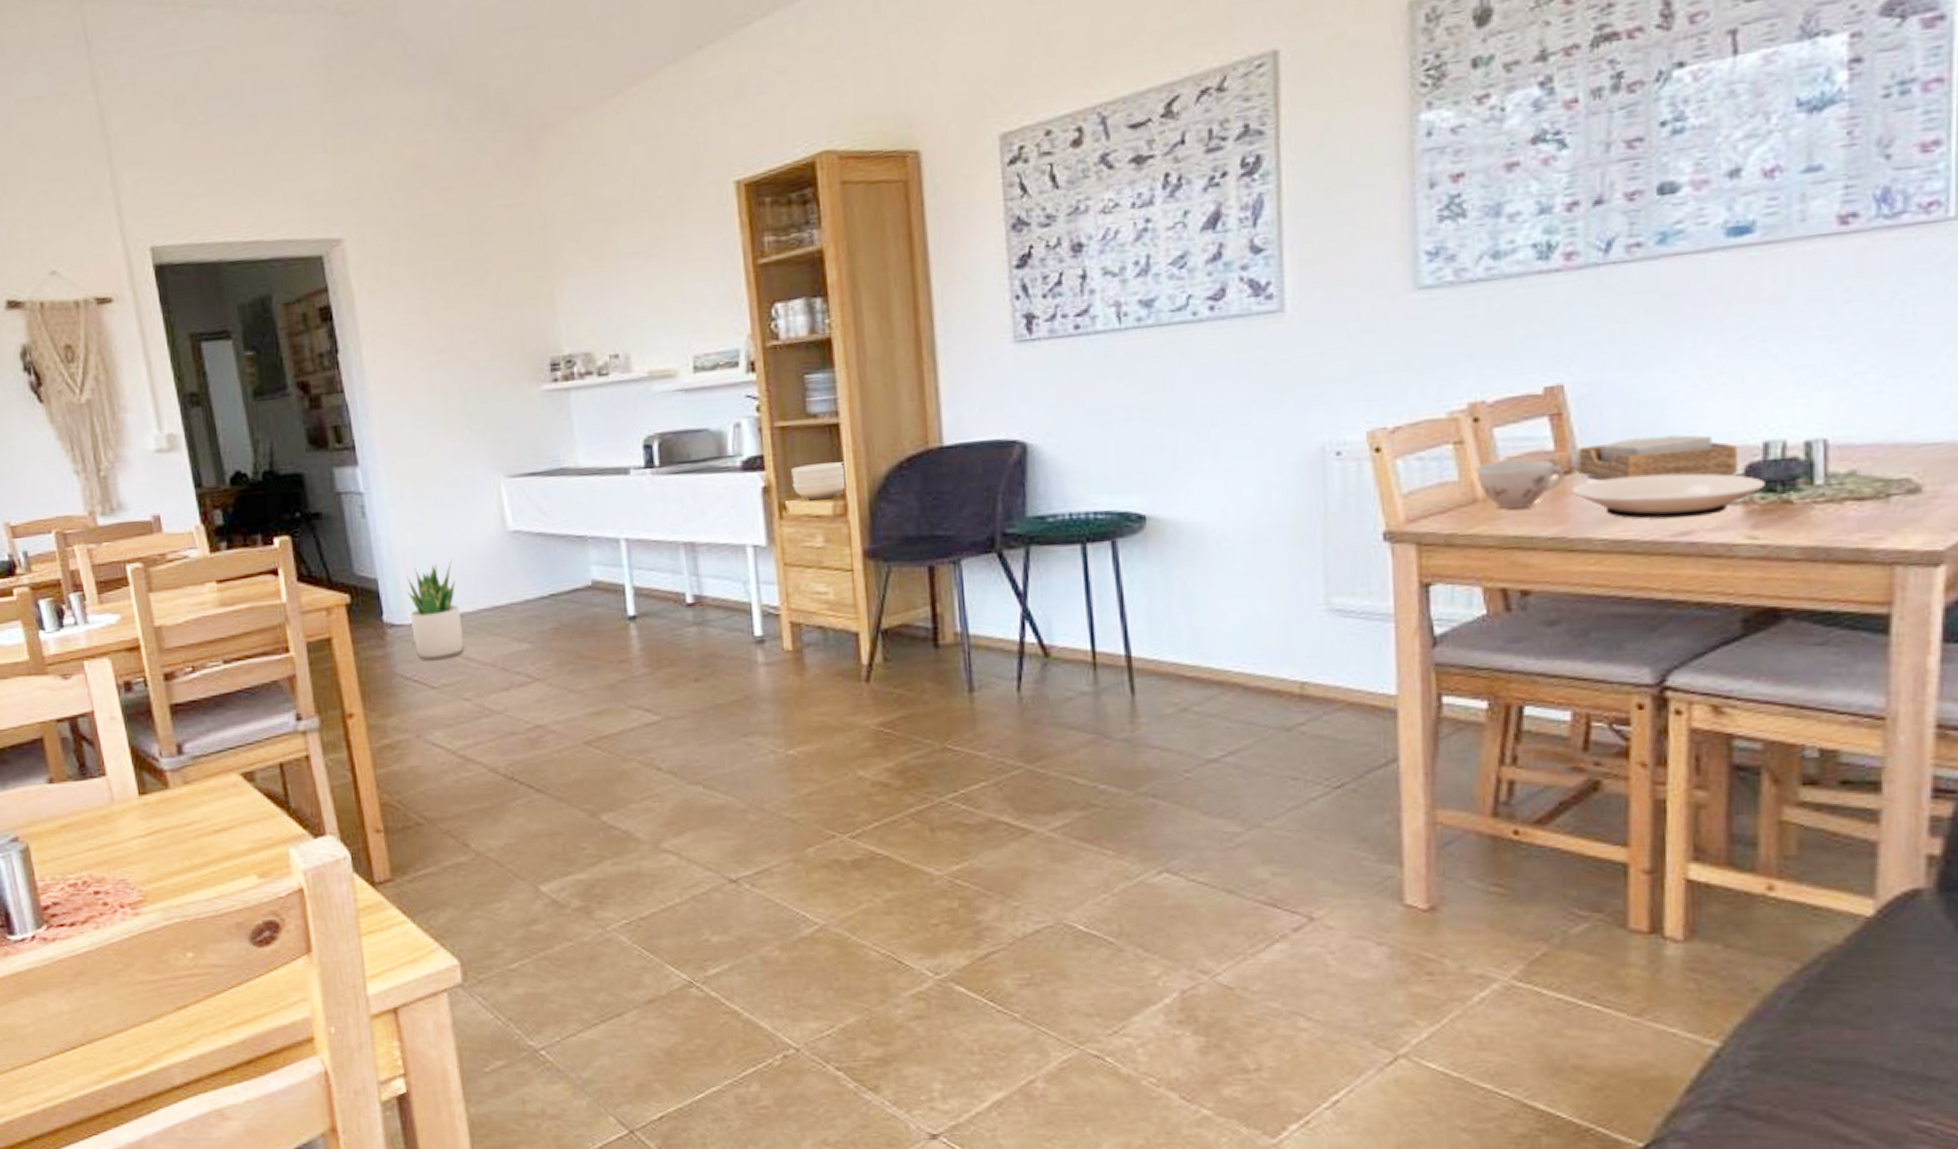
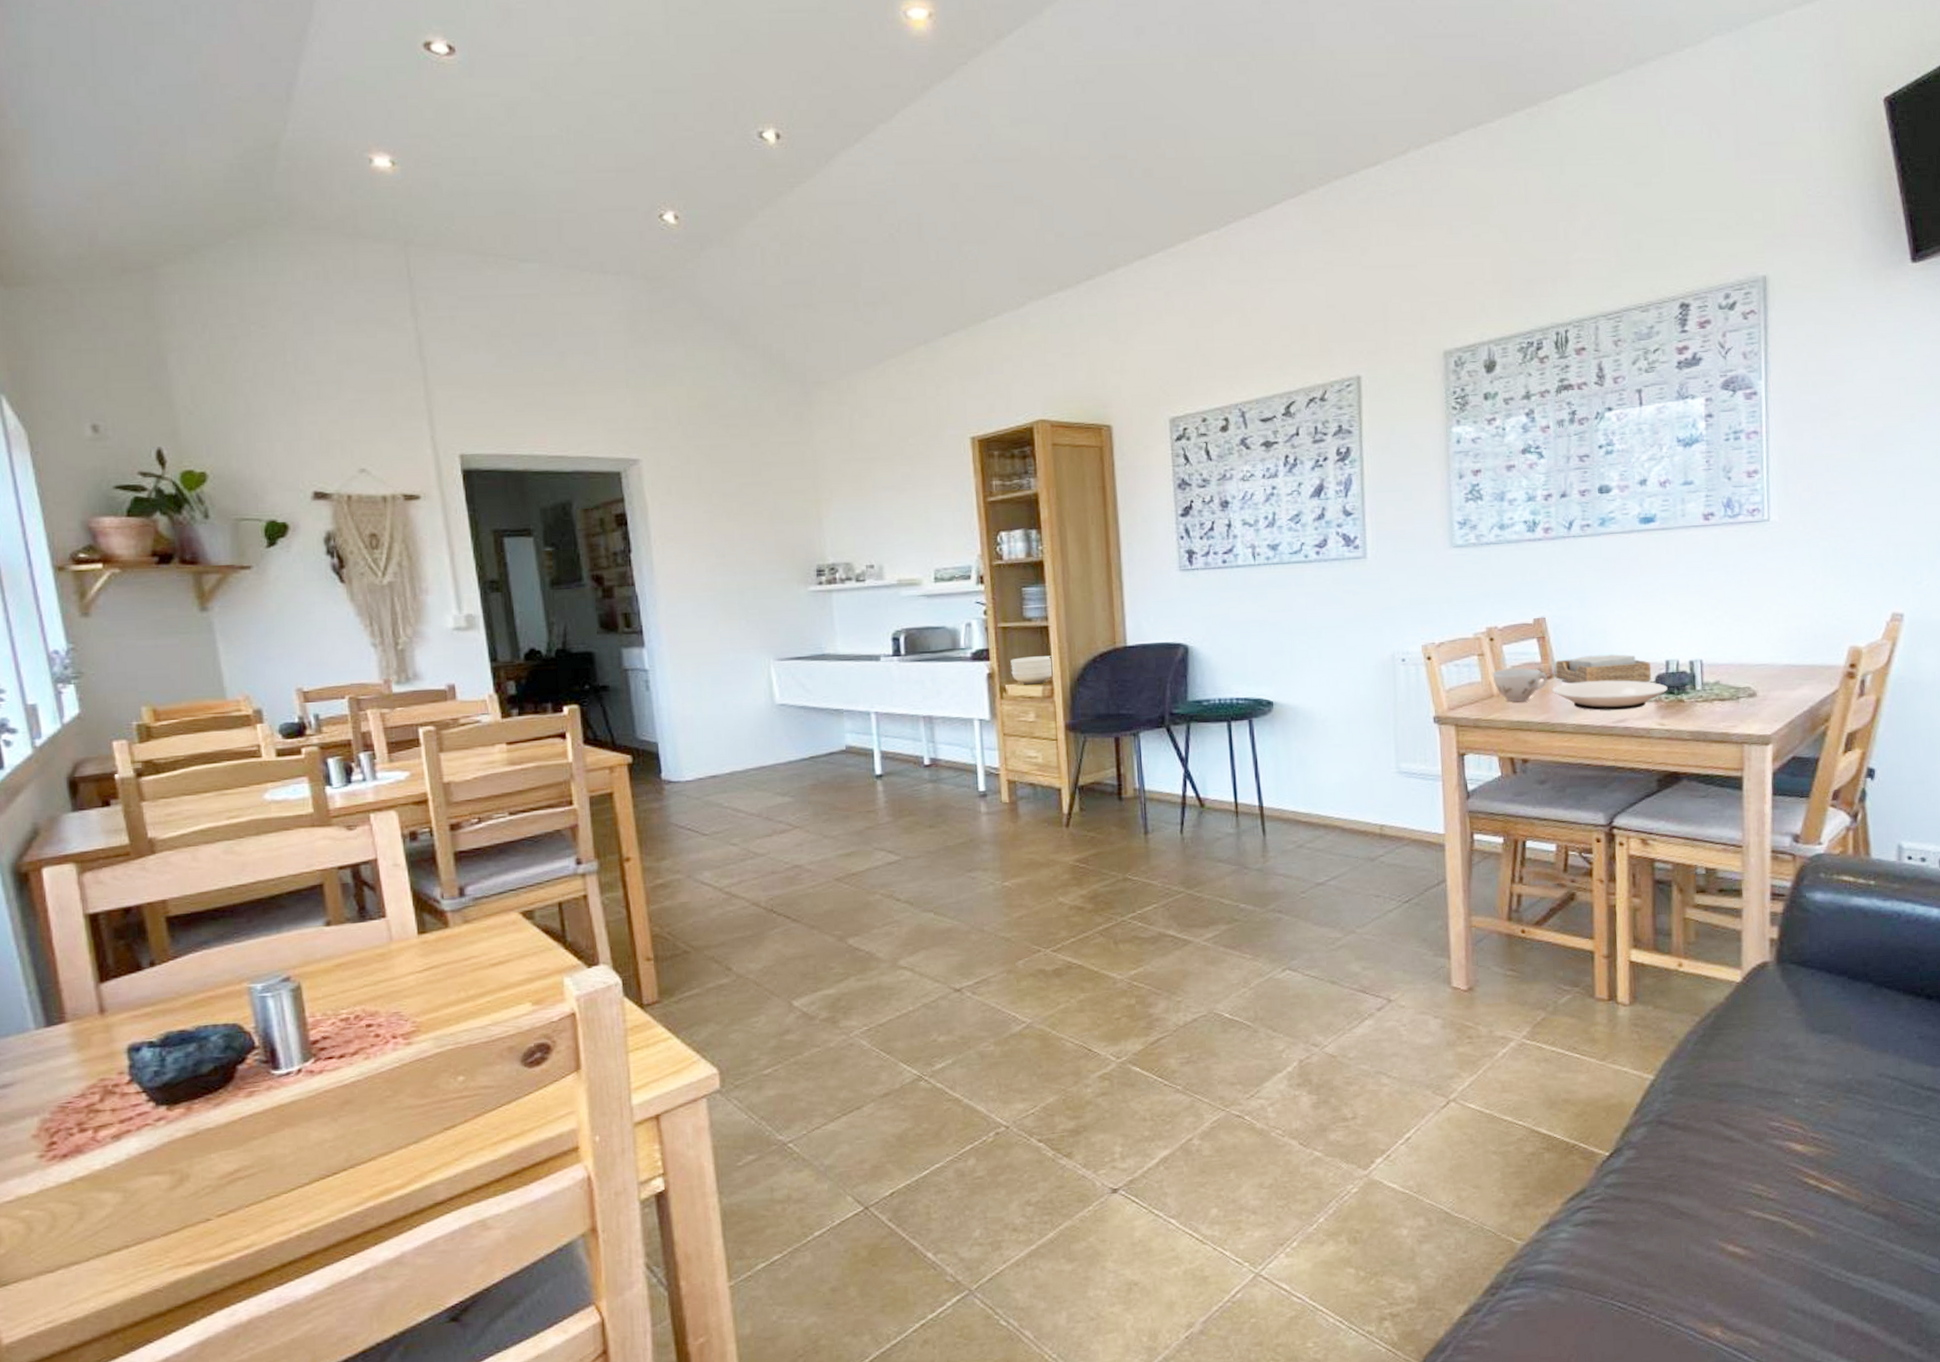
planter: present [406,560,465,662] -> none [684,728,734,813]

